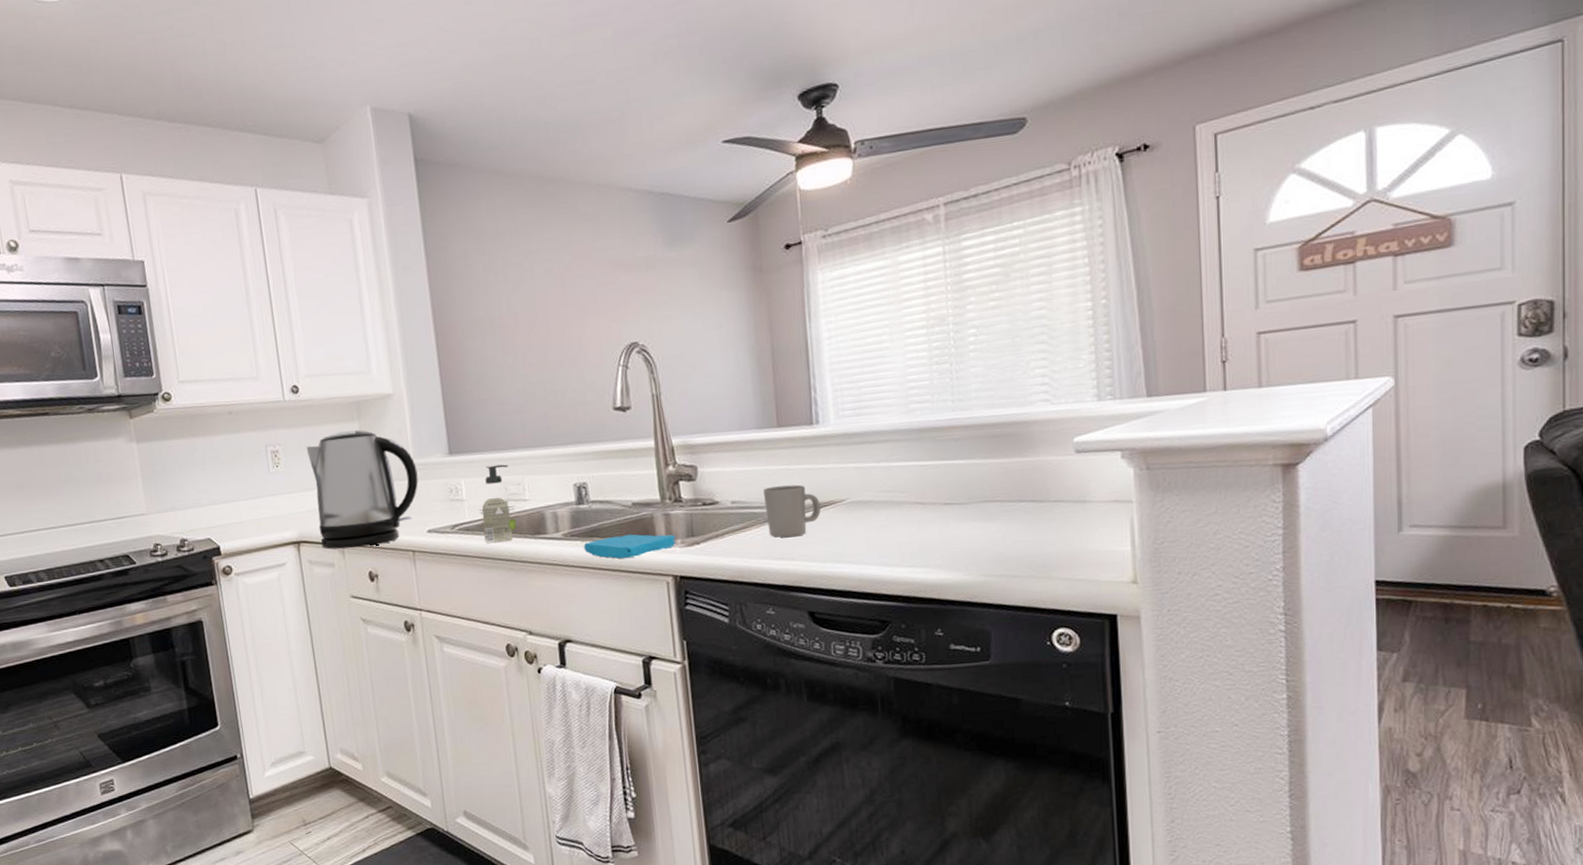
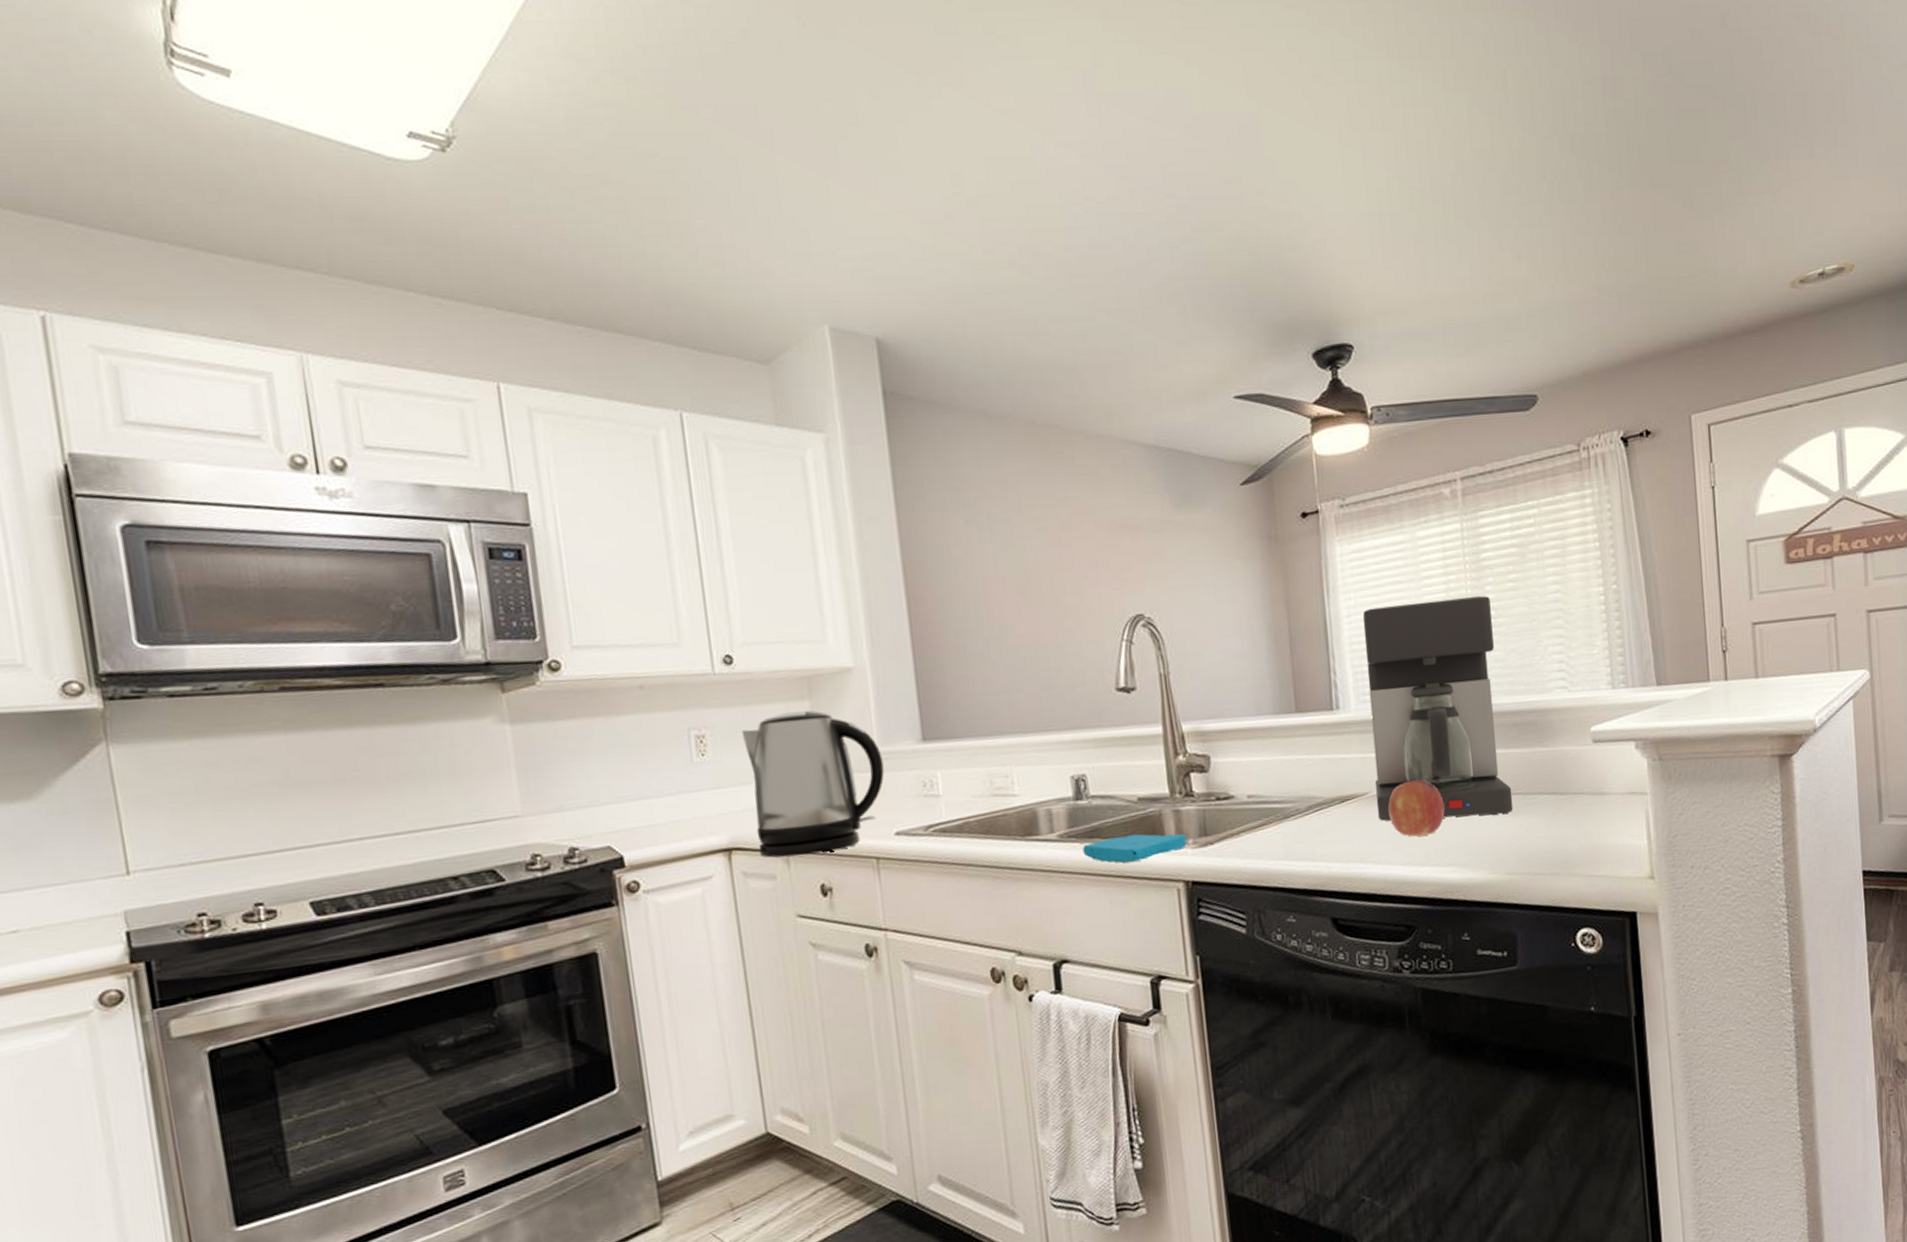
soap dispenser: present [479,464,516,544] -> none [958,753,1003,848]
mug: present [762,484,821,538] -> none [1281,776,1343,836]
coffee maker: none [843,315,990,526] -> present [1362,596,1514,821]
fruit: none [865,488,921,540] -> present [1388,780,1445,837]

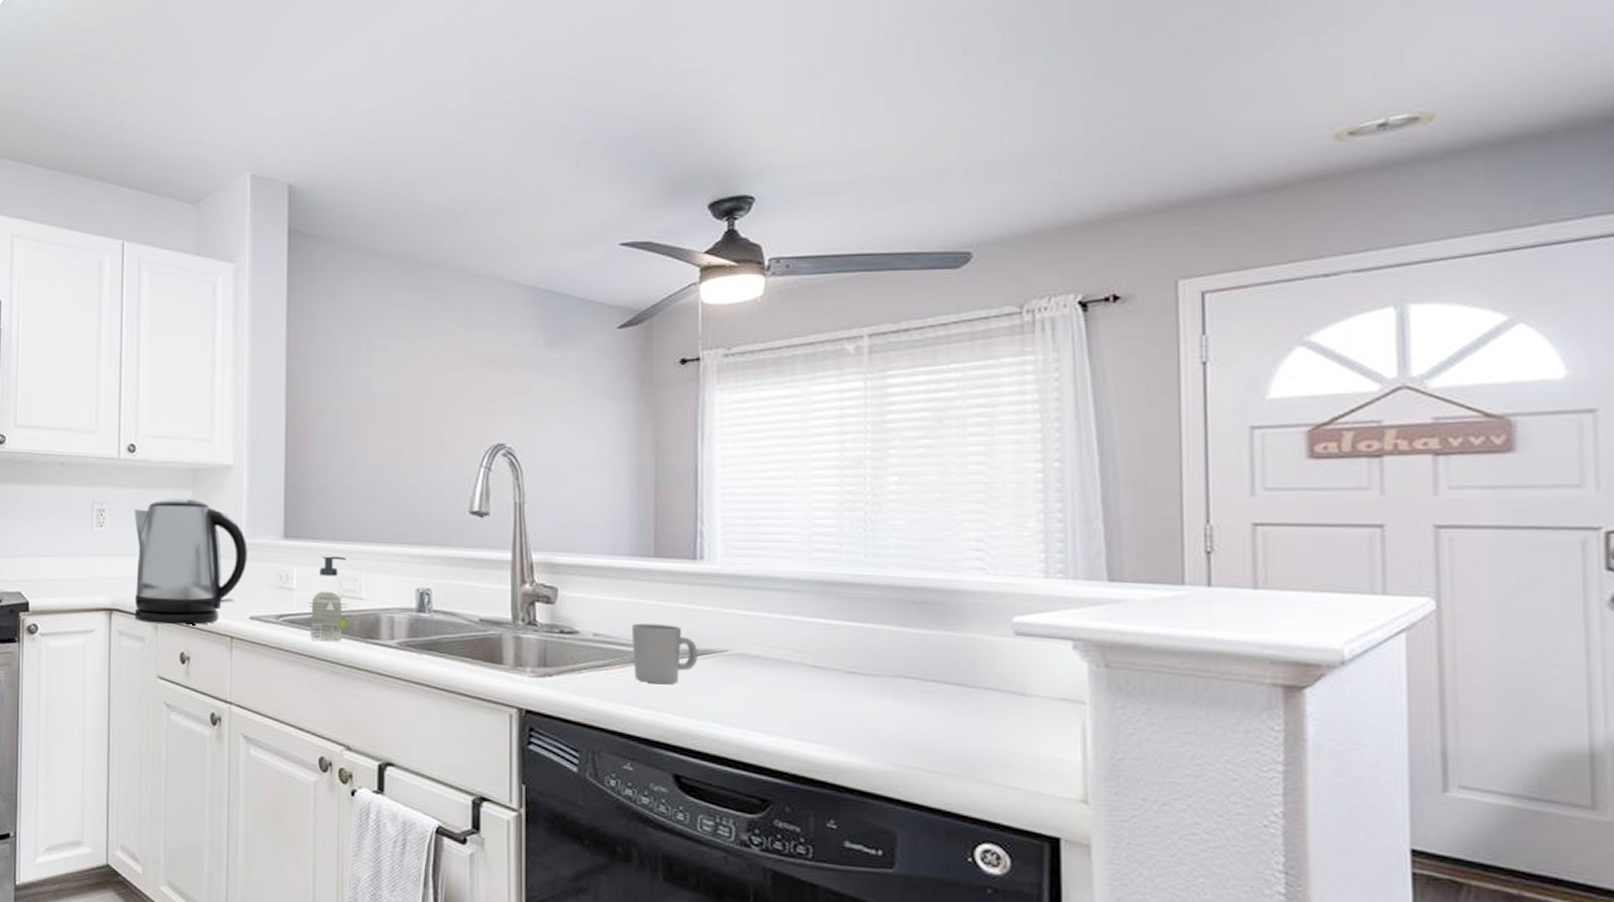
soap dispenser: none [958,753,1003,848] -> present [308,556,347,642]
sponge: present [1082,834,1187,863] -> none [419,653,525,680]
mug: none [1281,776,1343,836] -> present [631,623,698,685]
coffee maker: present [1362,596,1514,821] -> none [738,459,904,697]
fruit: present [1388,780,1445,837] -> none [751,645,818,706]

